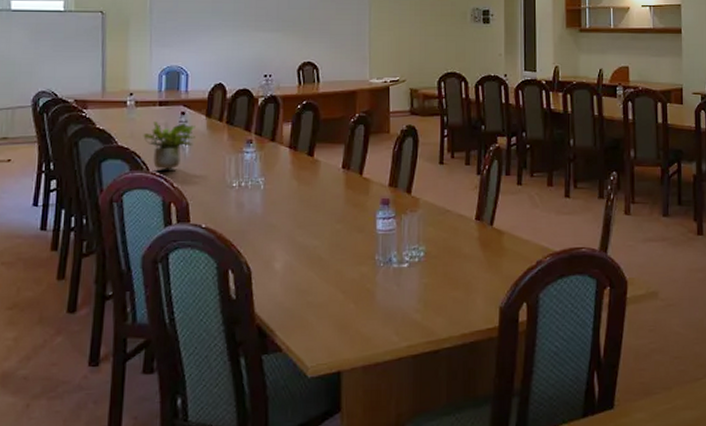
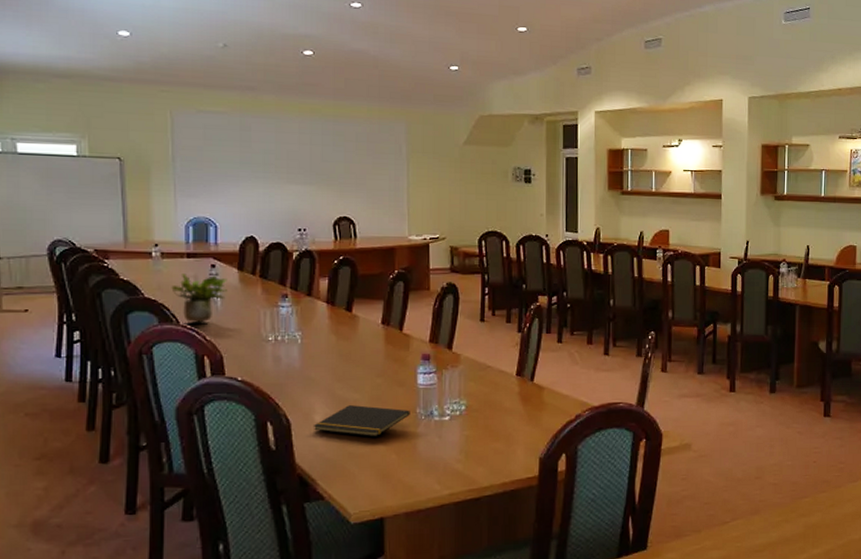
notepad: none [273,252,369,286] -> present [313,405,410,438]

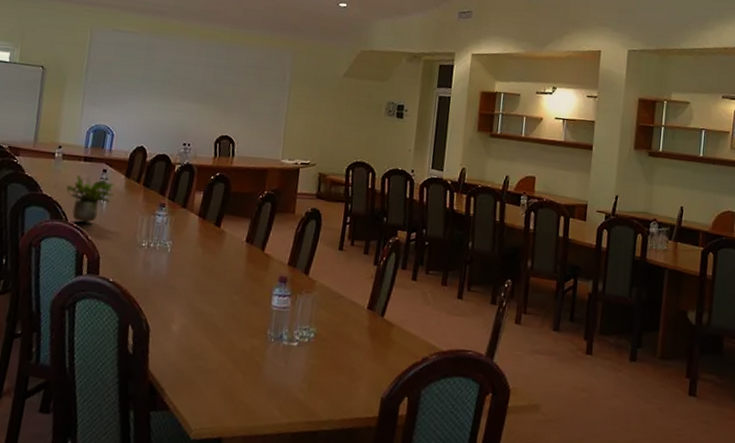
notepad: present [313,405,410,438] -> none [169,318,261,354]

